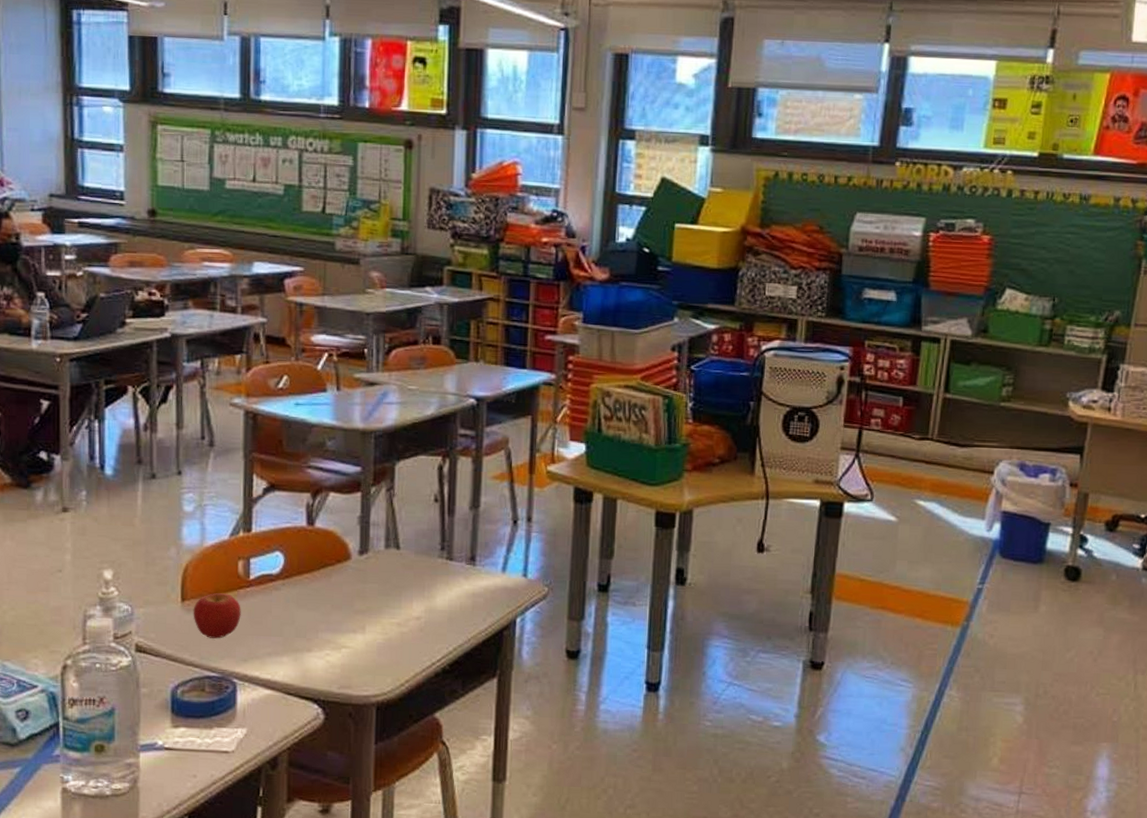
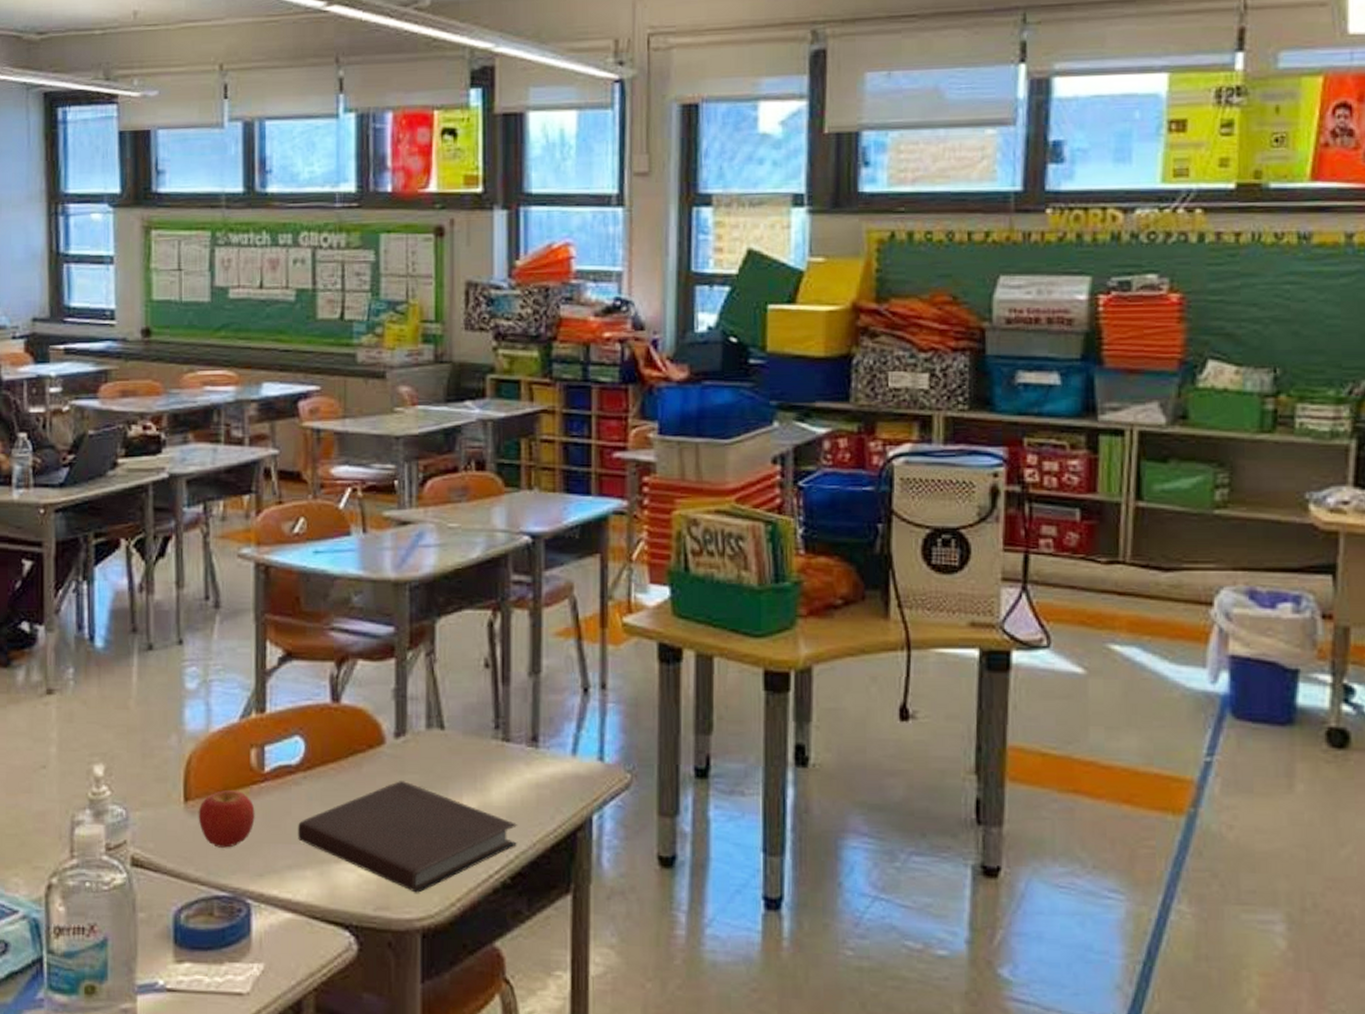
notebook: none [277,589,456,676] -> present [298,781,517,893]

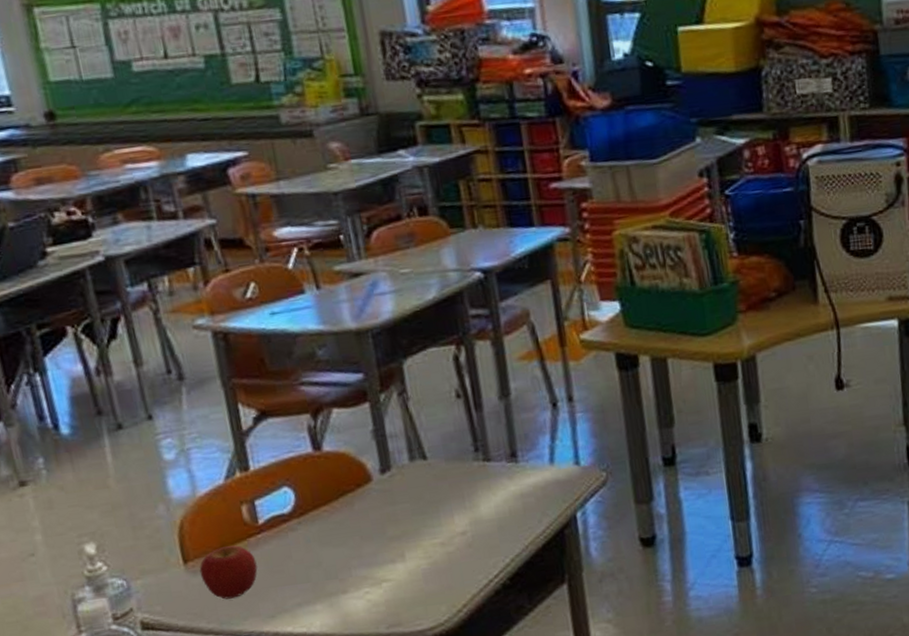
notebook: present [298,781,517,893] -> none [300,511,511,607]

